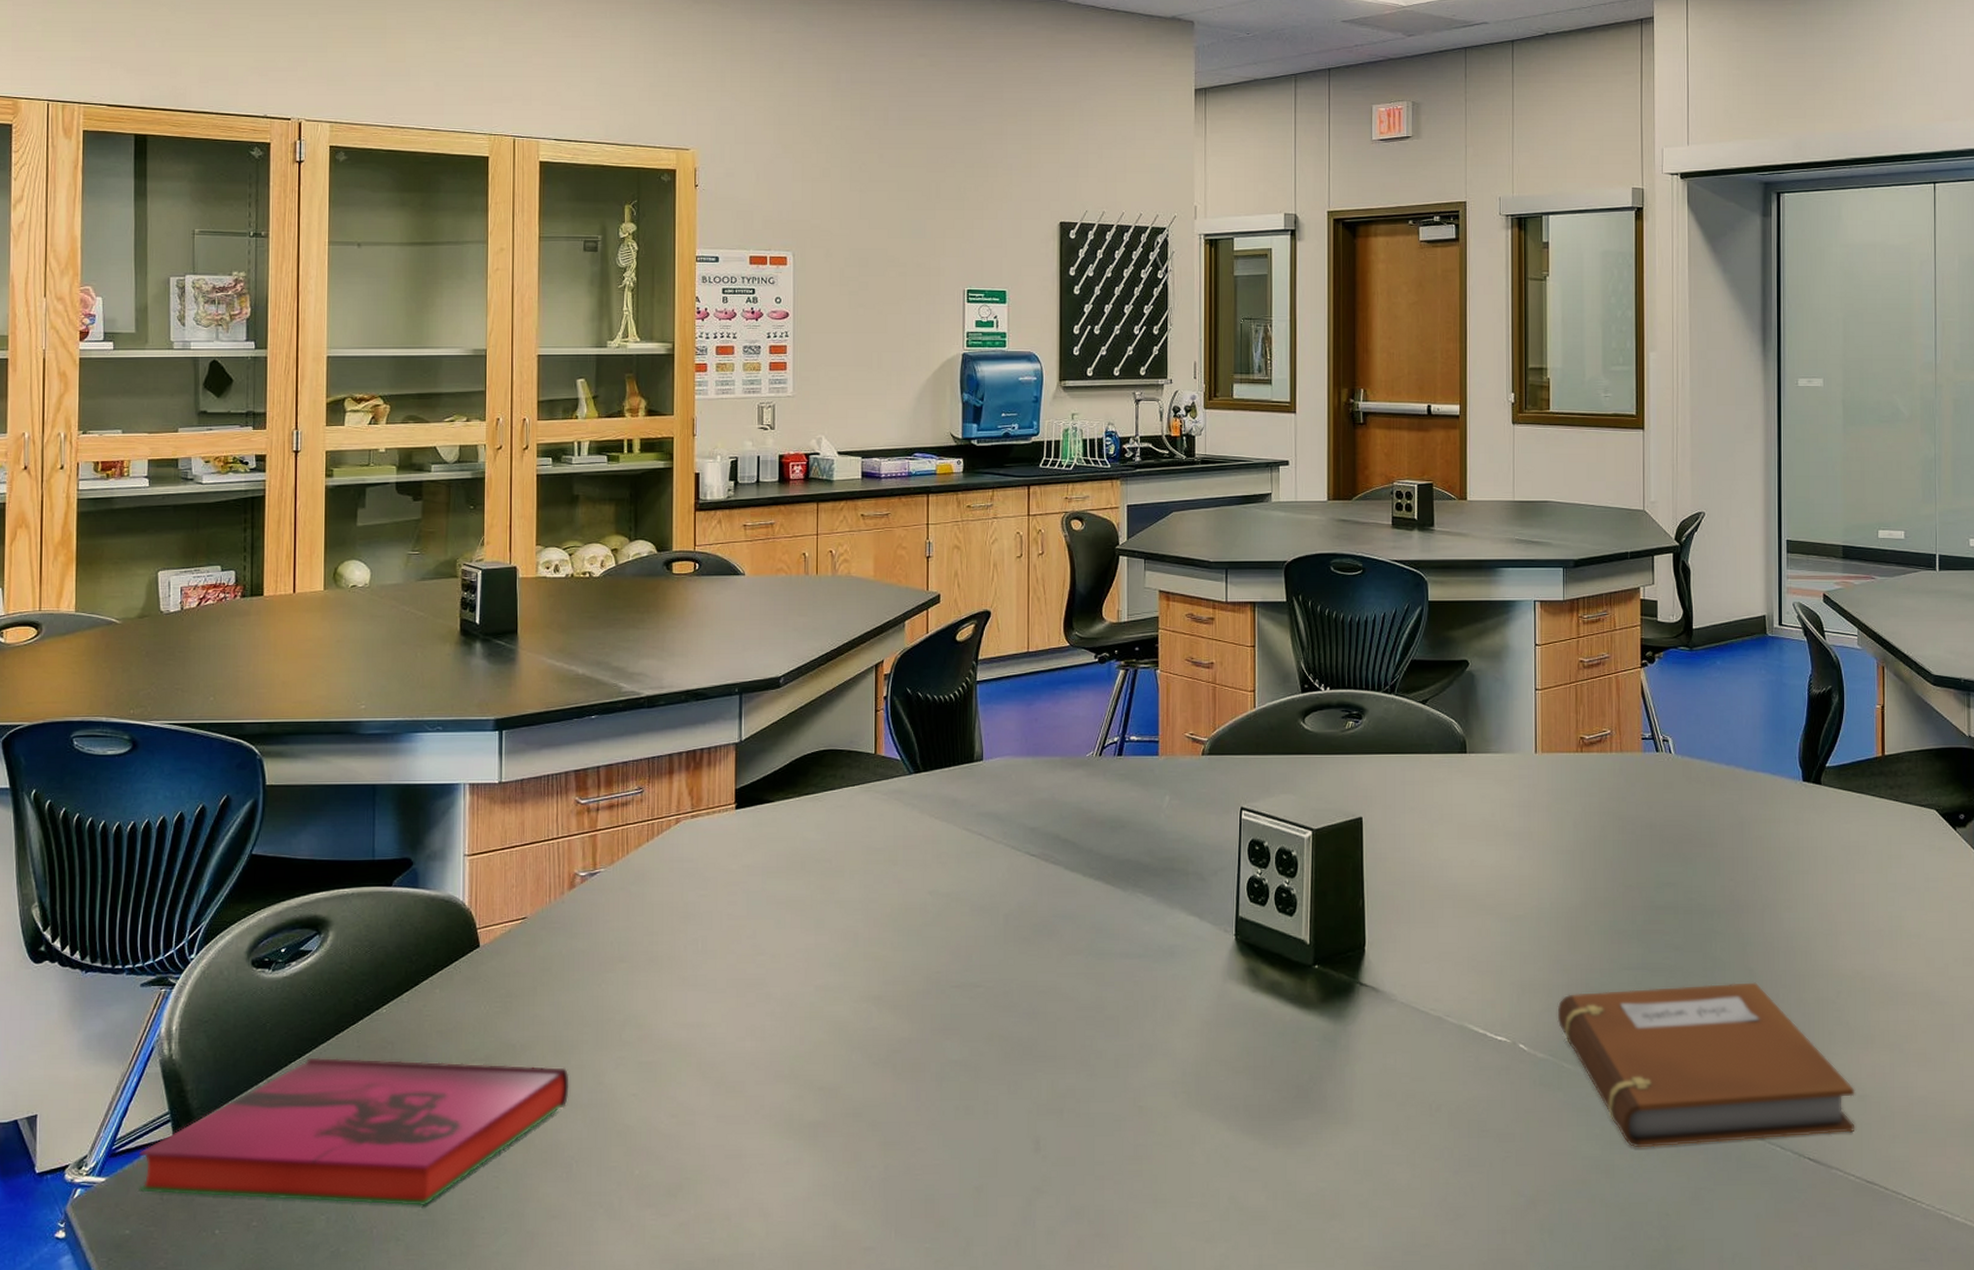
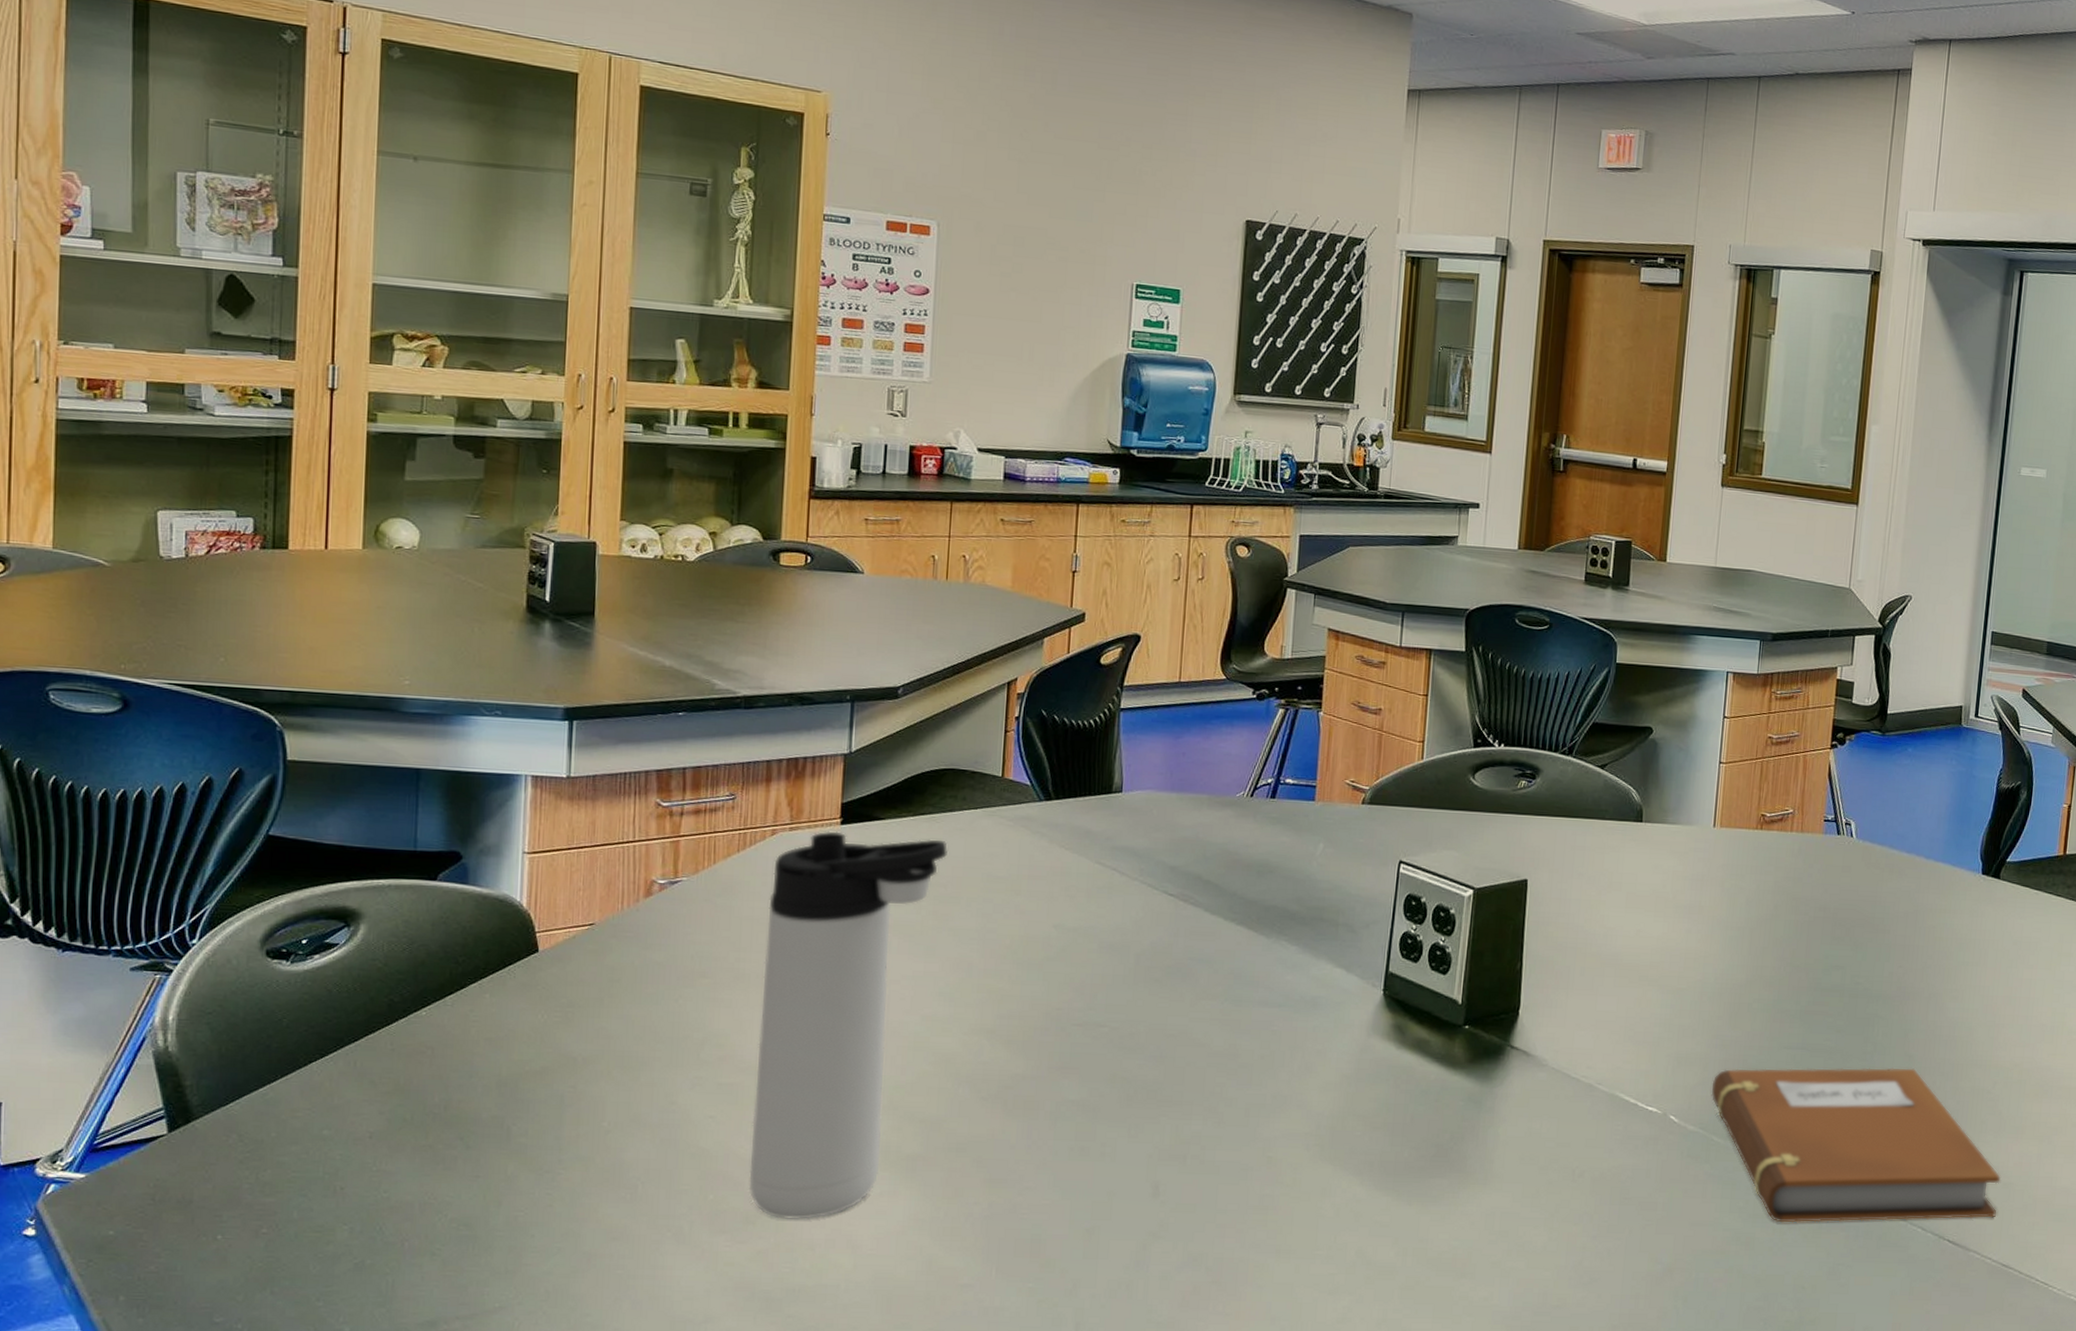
hardback book: present [137,1057,569,1207] -> none [124,1058,638,1221]
thermos bottle: none [669,816,830,1191] -> present [748,831,947,1220]

